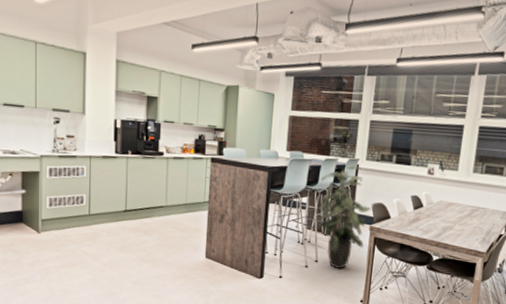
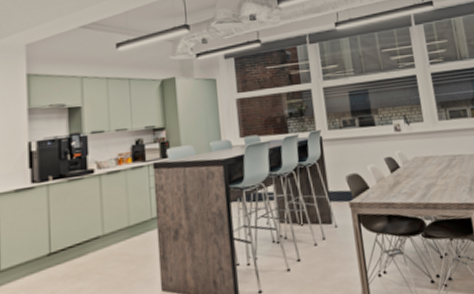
indoor plant: present [314,165,371,270] -> none [283,138,348,264]

